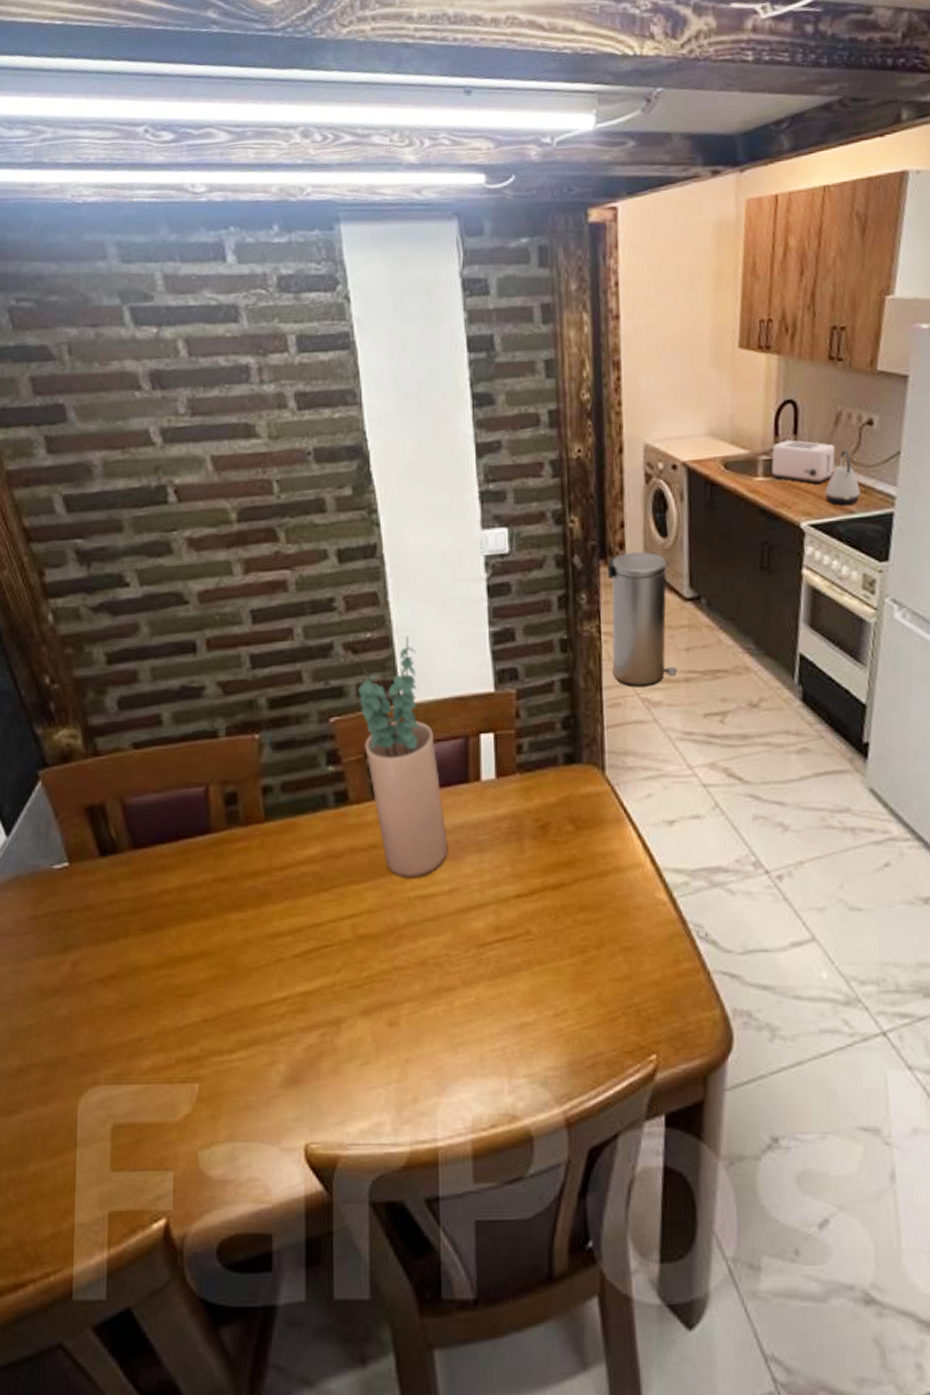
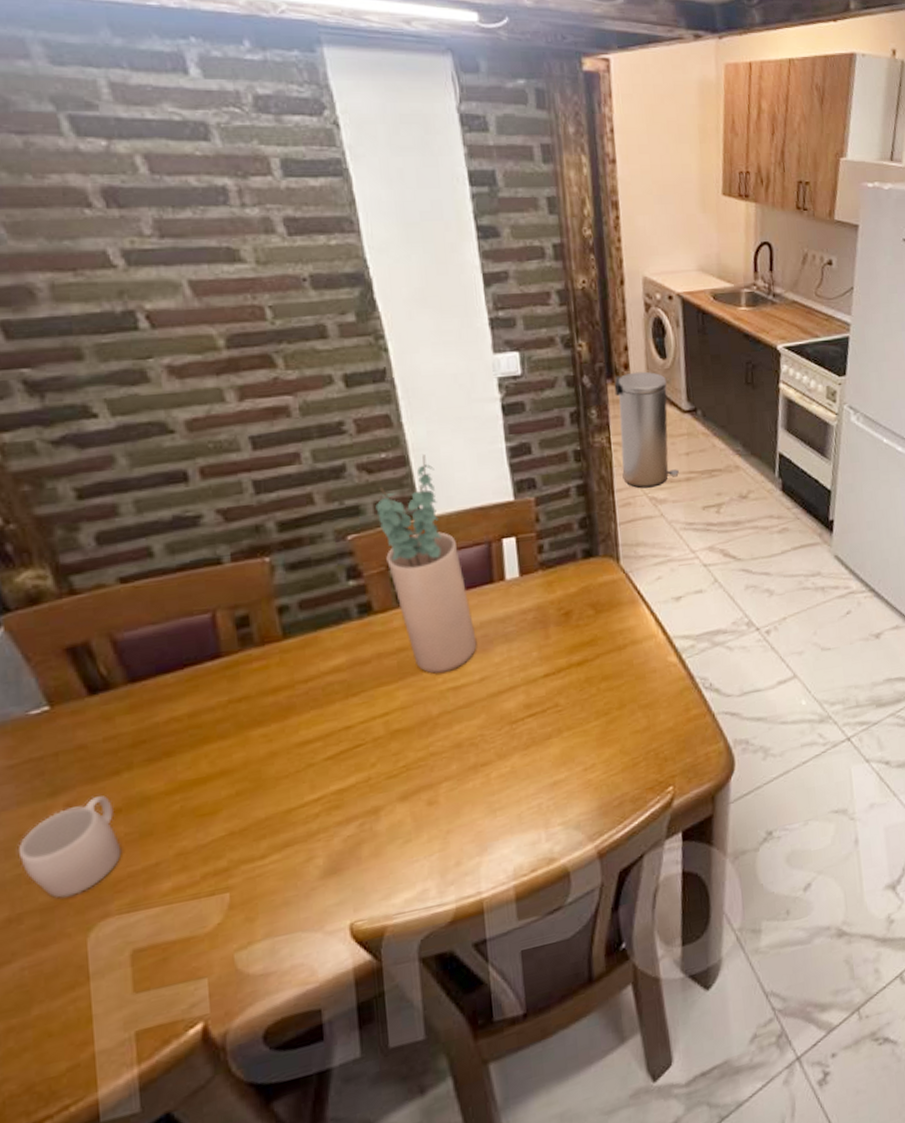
mug: none [33,959,113,1056] -> present [18,795,122,898]
toaster: present [771,440,835,484] -> none [752,276,803,313]
kettle: present [824,449,861,505] -> none [795,285,824,331]

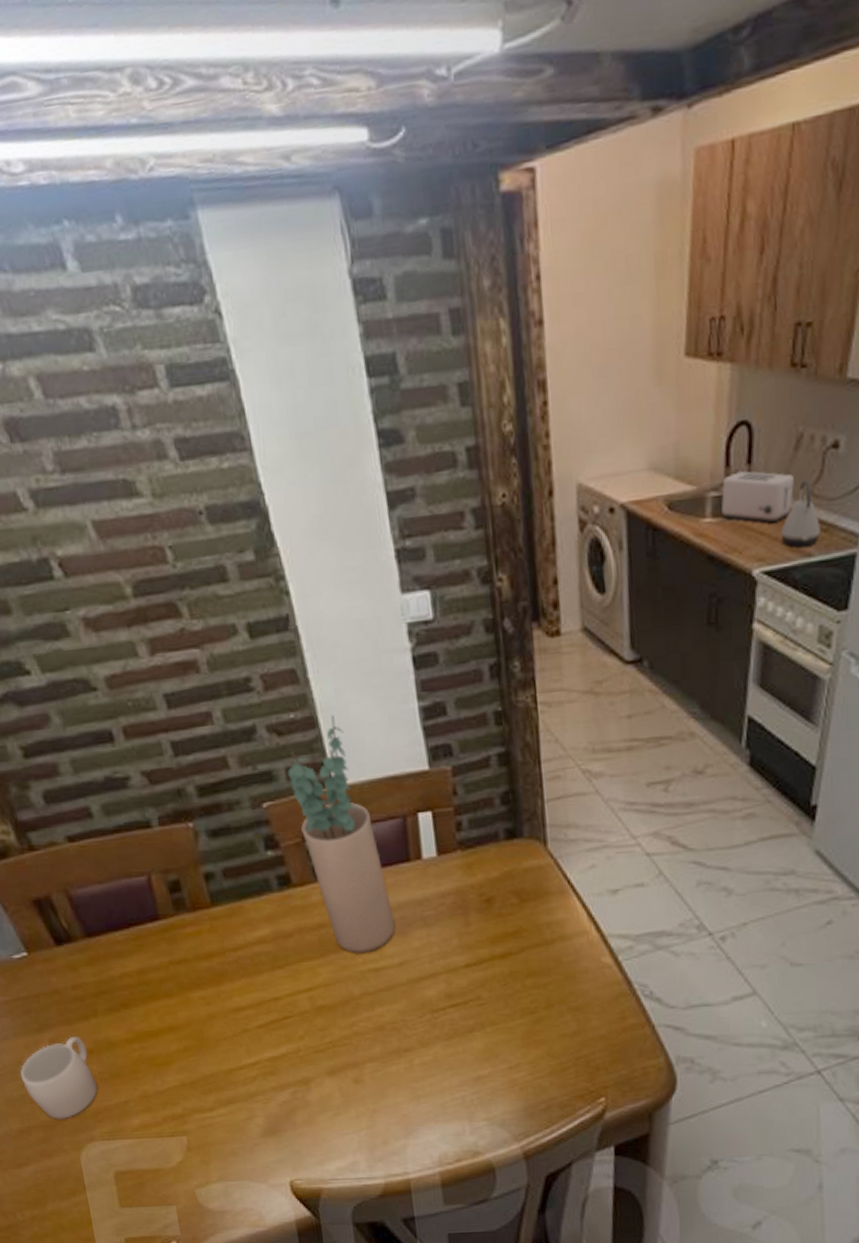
pedal bin: present [614,371,679,489] -> none [541,611,619,759]
toaster: none [752,276,803,313] -> present [721,471,794,524]
kettle: none [795,285,824,331] -> present [780,480,821,548]

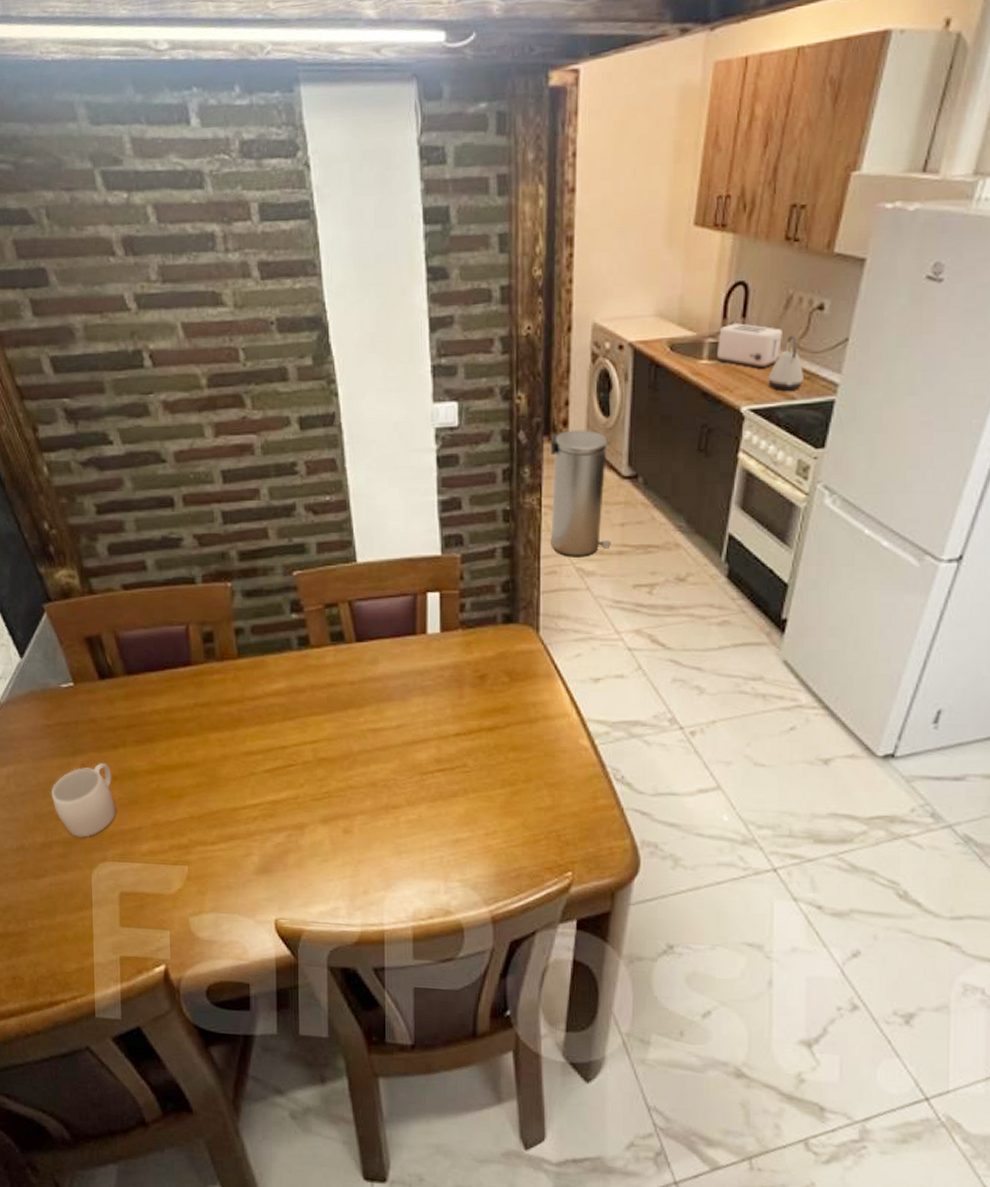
vase: present [287,715,396,954] -> none [318,501,397,714]
pedal bin: none [541,611,619,759] -> present [550,429,611,557]

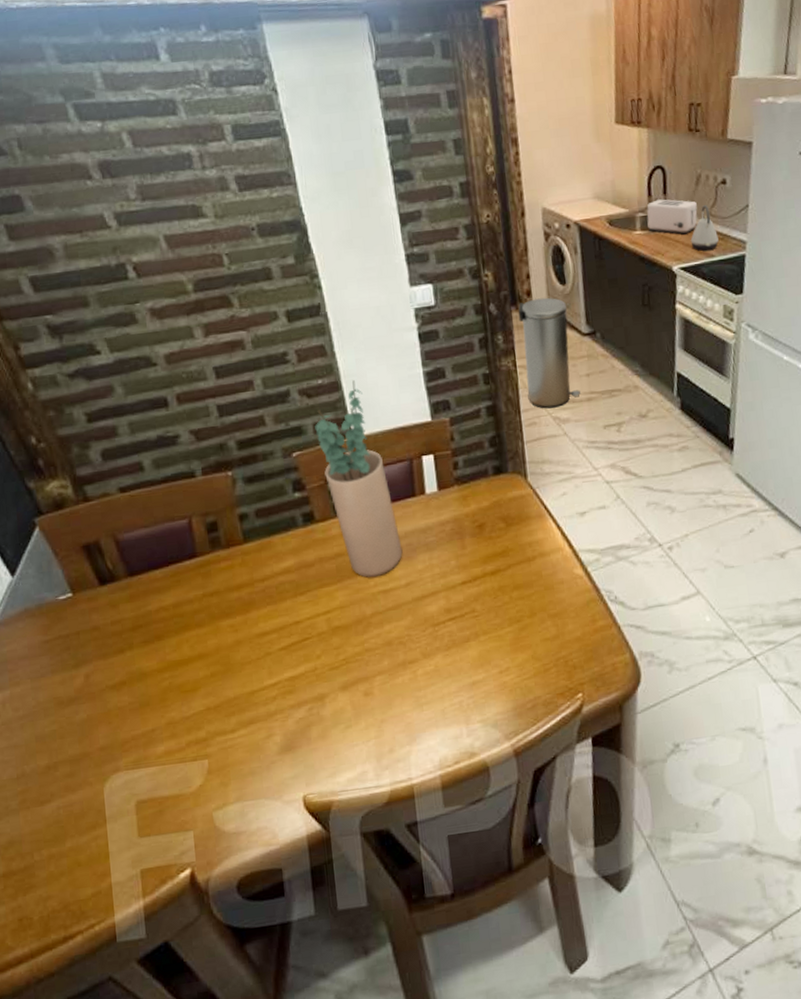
mug: present [51,763,116,838] -> none [53,670,127,752]
vase: none [318,501,397,714] -> present [315,380,403,578]

